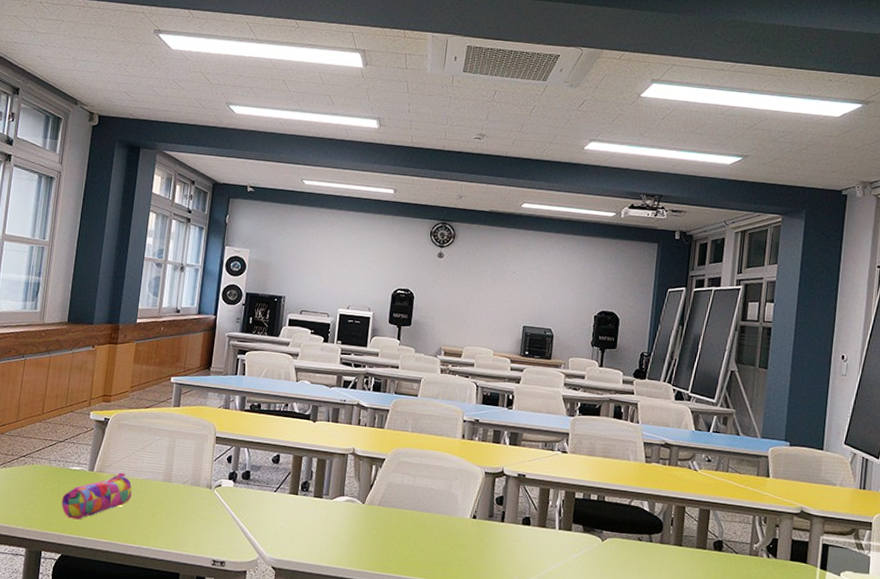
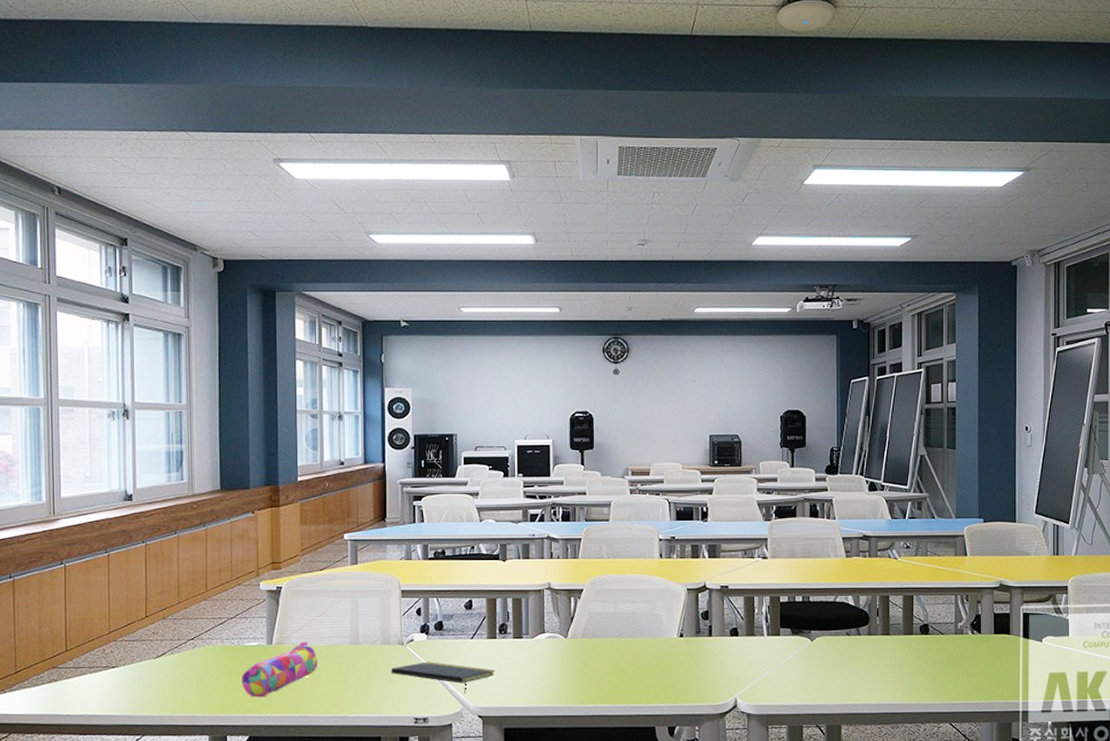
notepad: none [196,507,293,544] -> present [390,662,495,694]

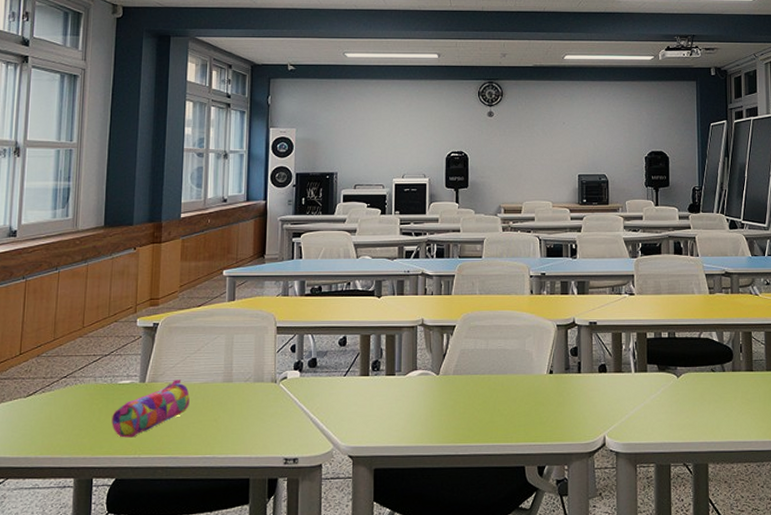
notepad: present [390,662,495,694] -> none [262,400,367,433]

